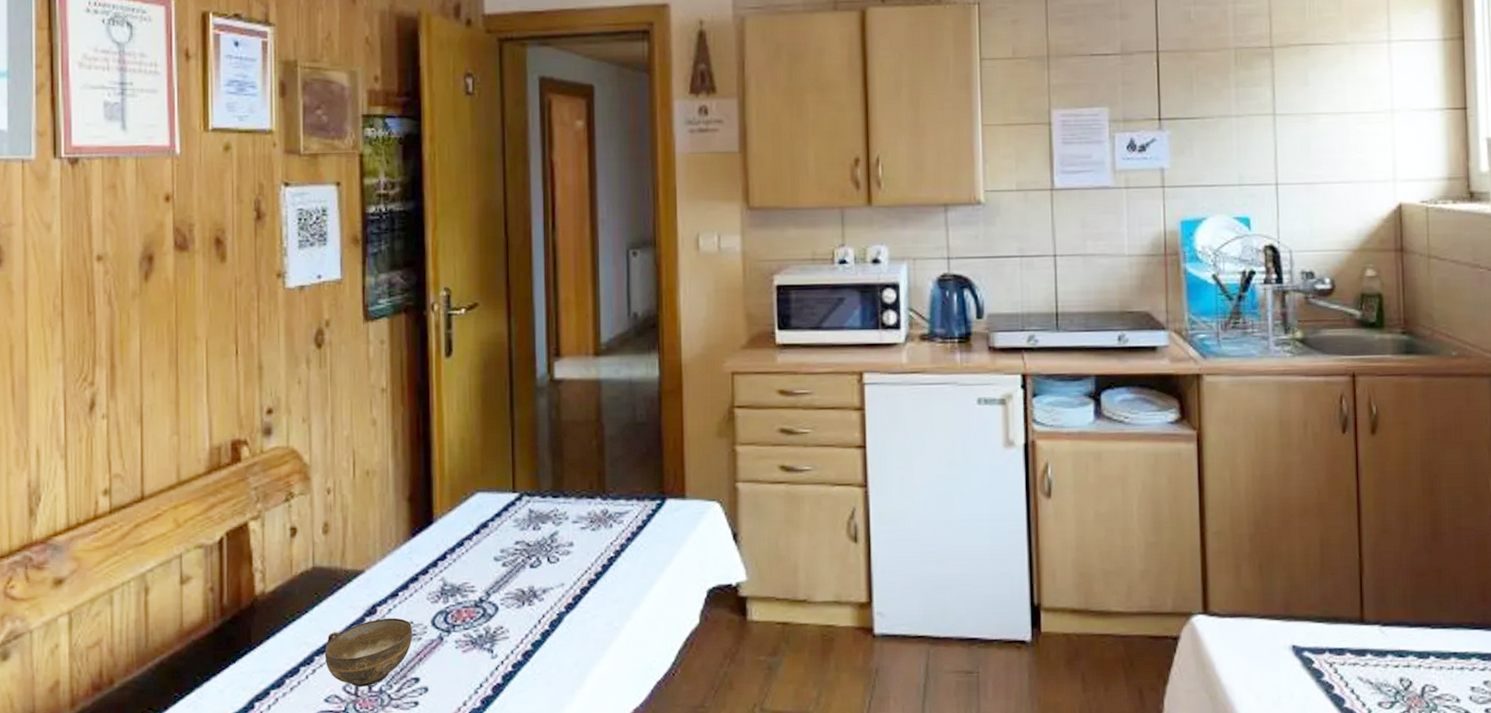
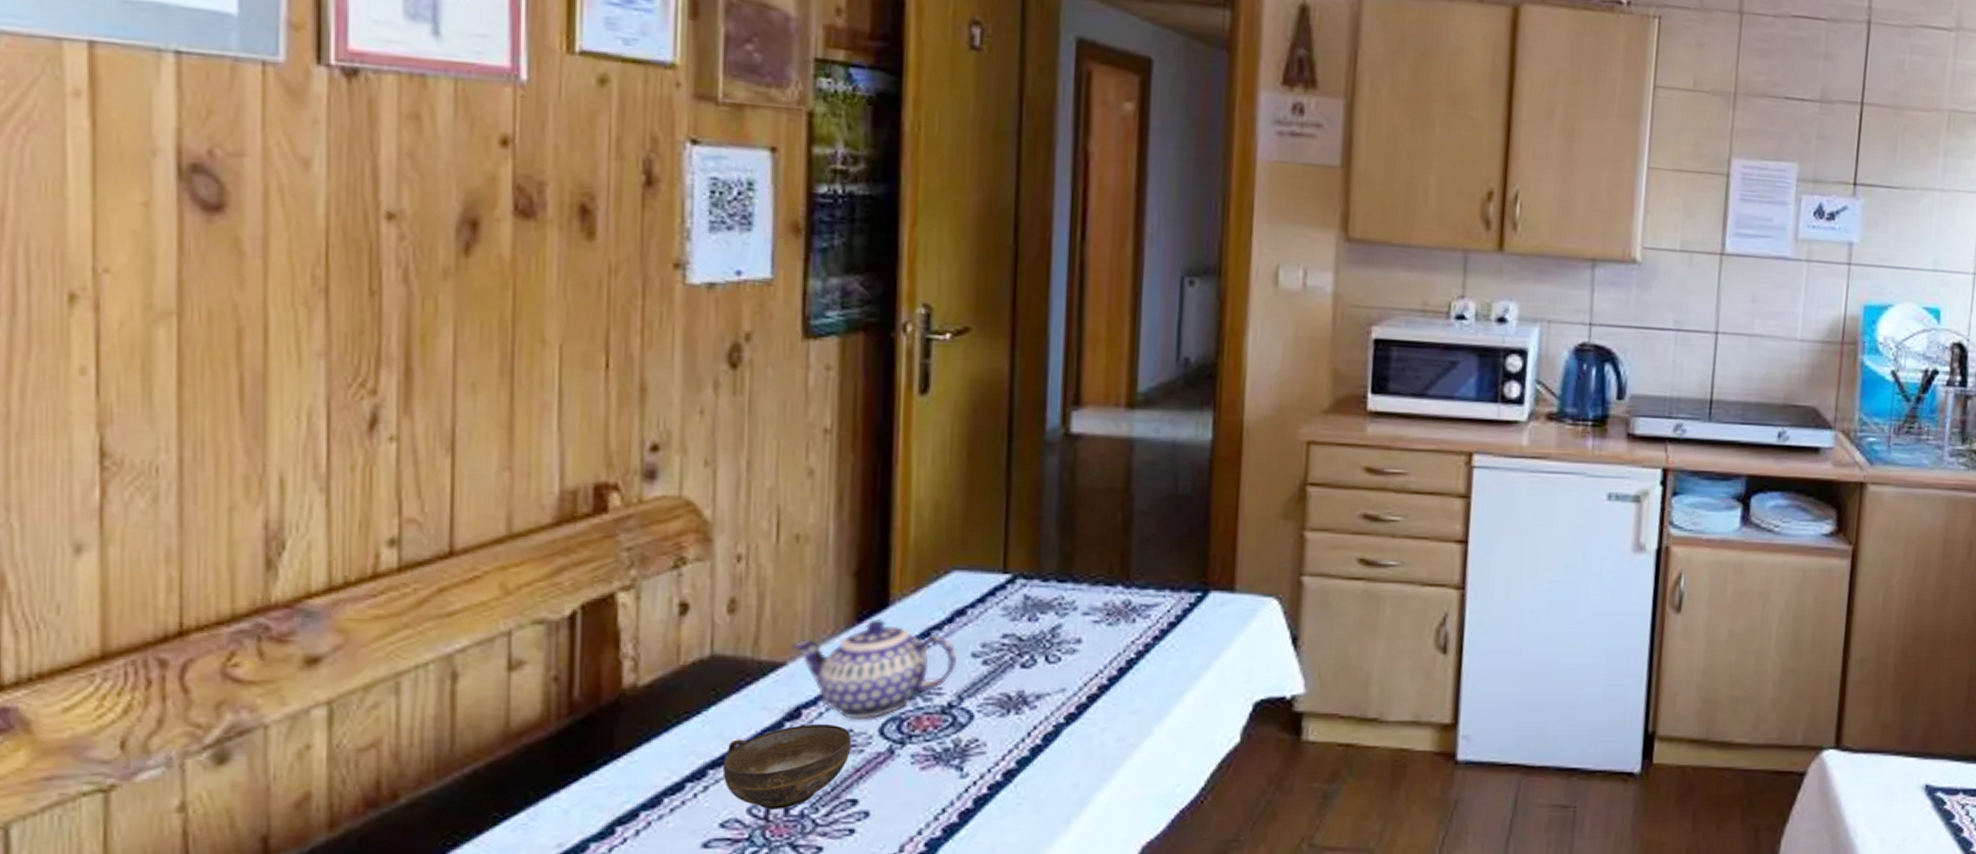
teapot: none [367,534,484,614] -> present [792,619,958,719]

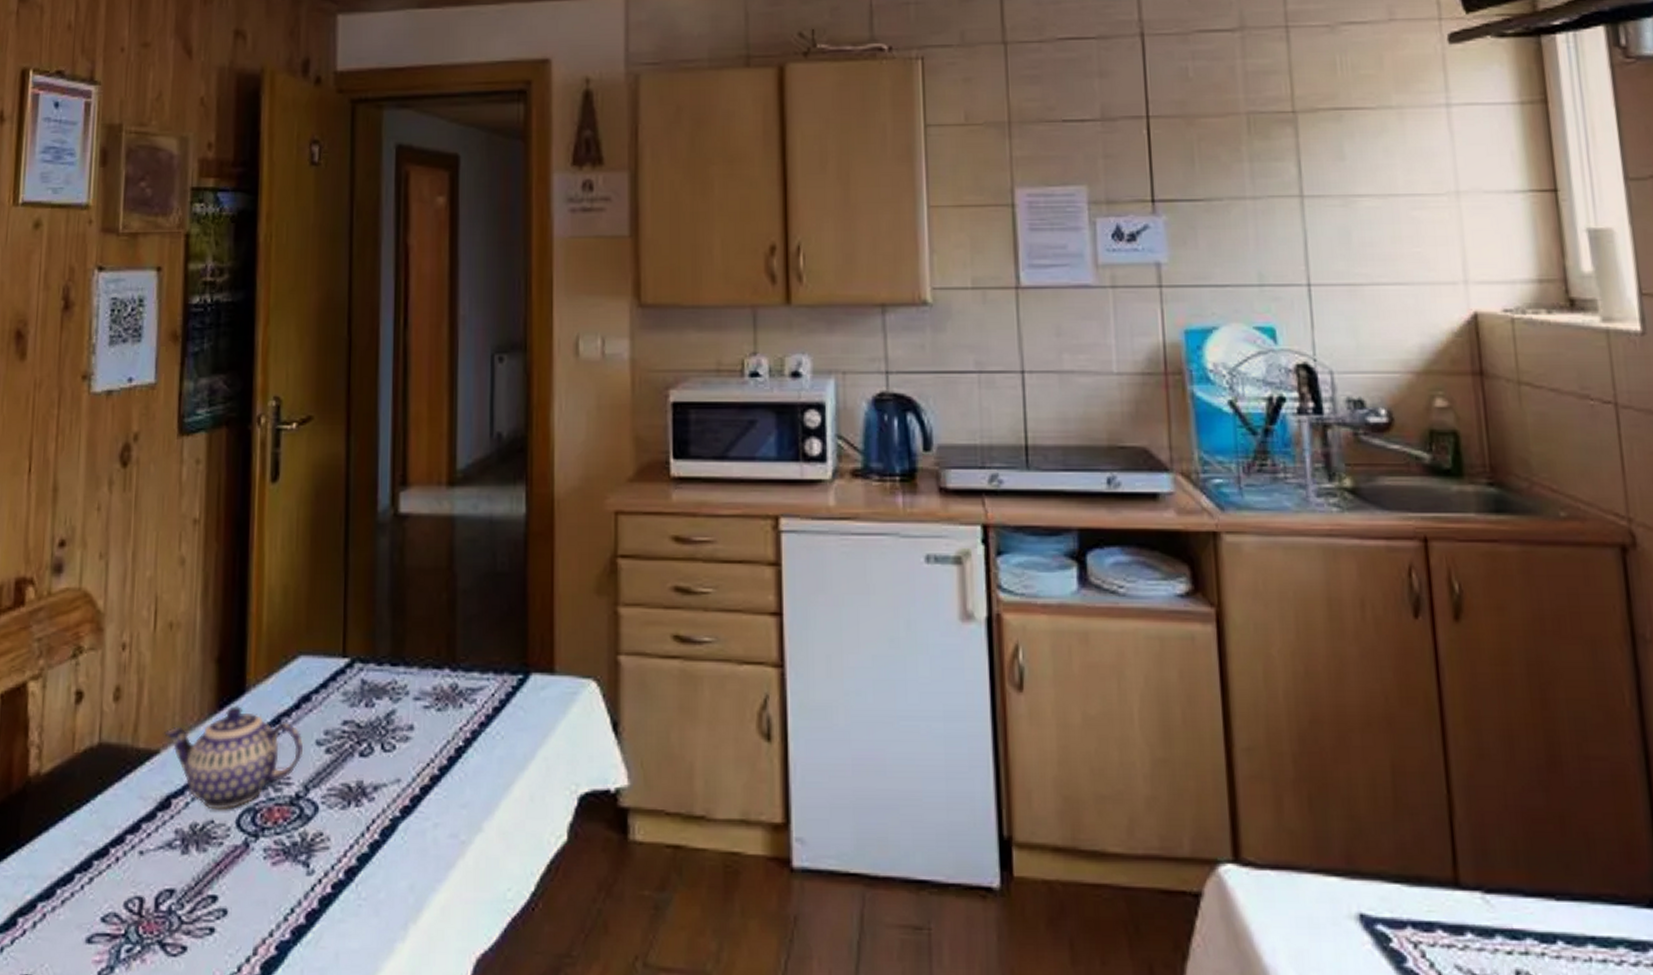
cup: present [722,723,852,809] -> none [105,814,213,904]

